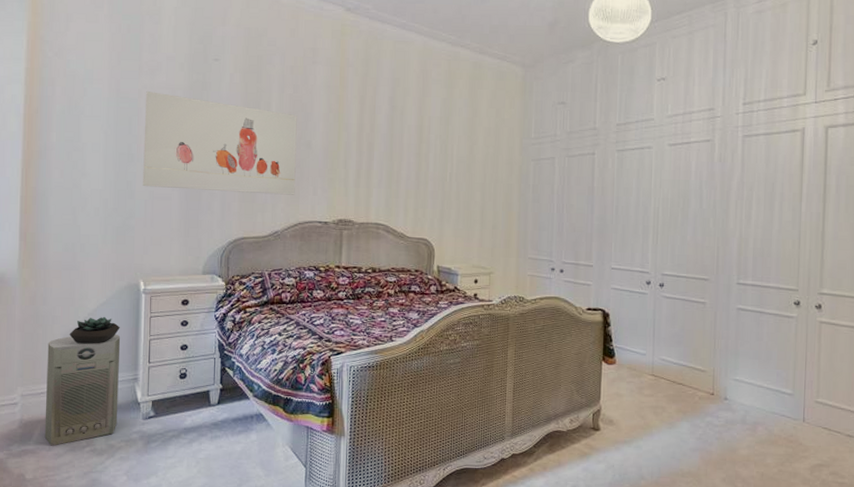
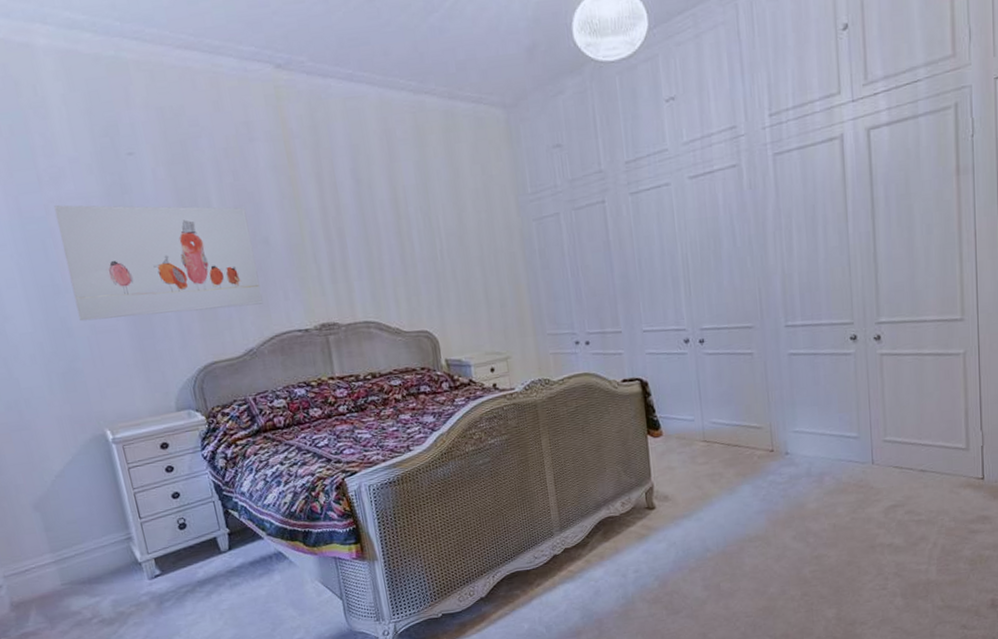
air purifier: present [44,335,121,446] -> none [17,494,122,624]
succulent plant: present [69,316,120,344] -> none [39,476,97,511]

